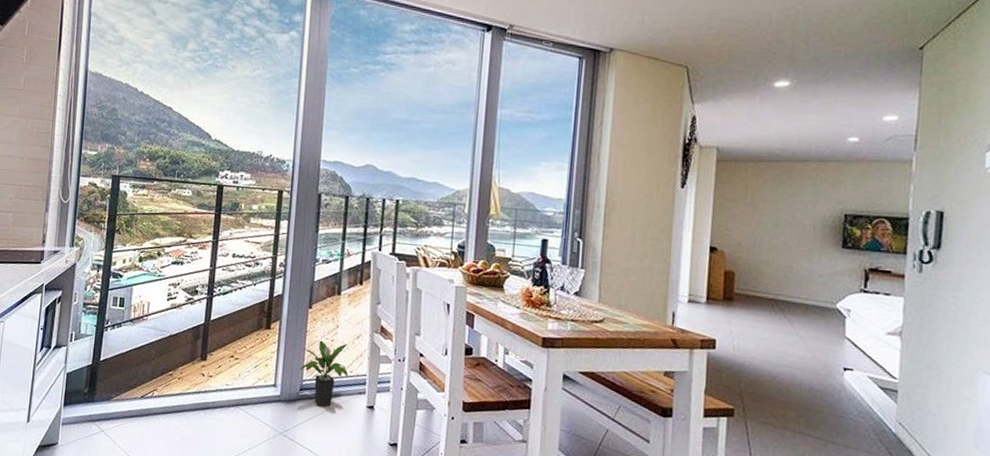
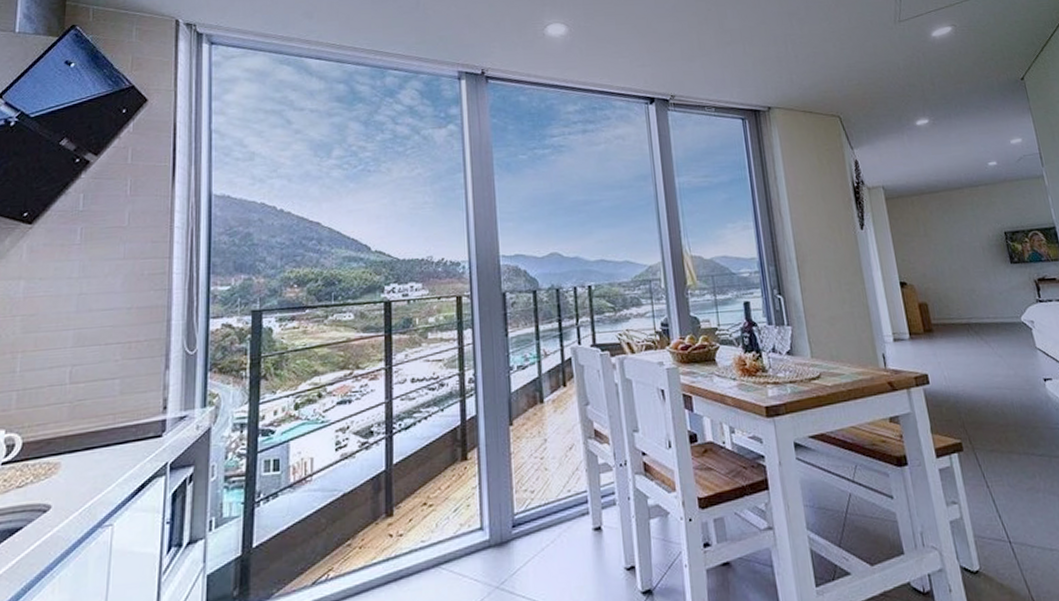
potted plant: present [300,340,349,407] -> none [509,459,567,543]

